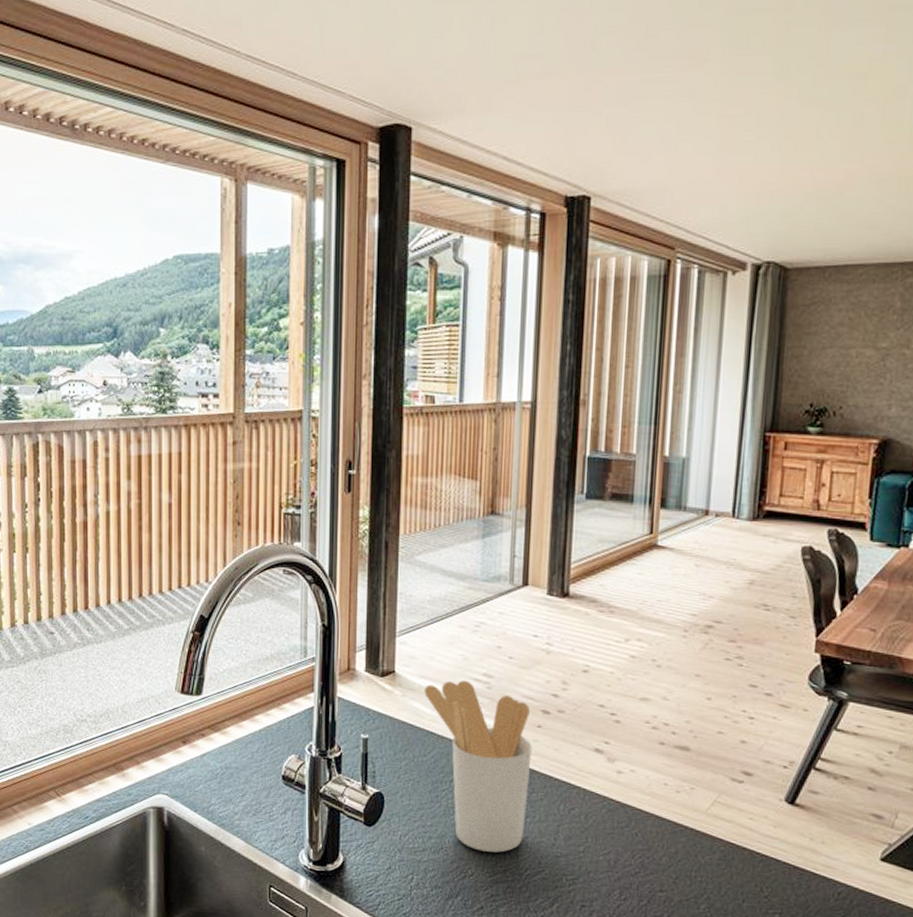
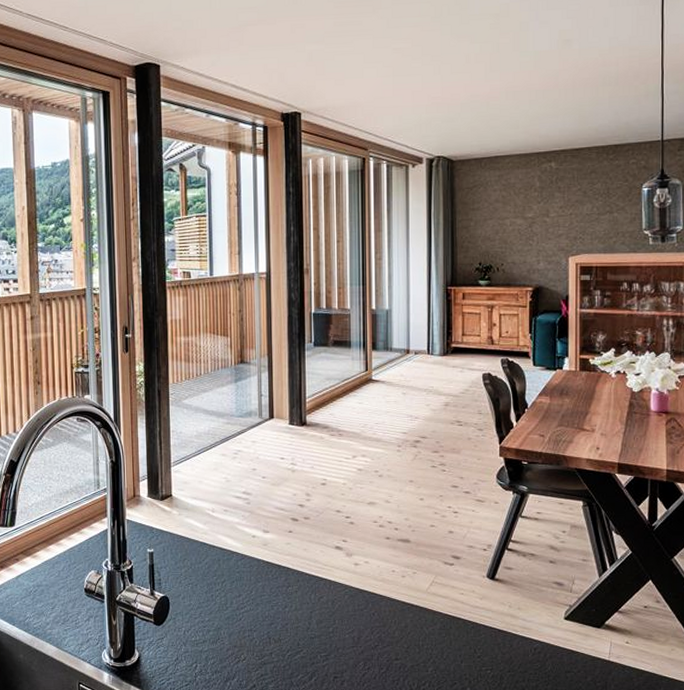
utensil holder: present [424,680,532,853] -> none [196,498,286,639]

